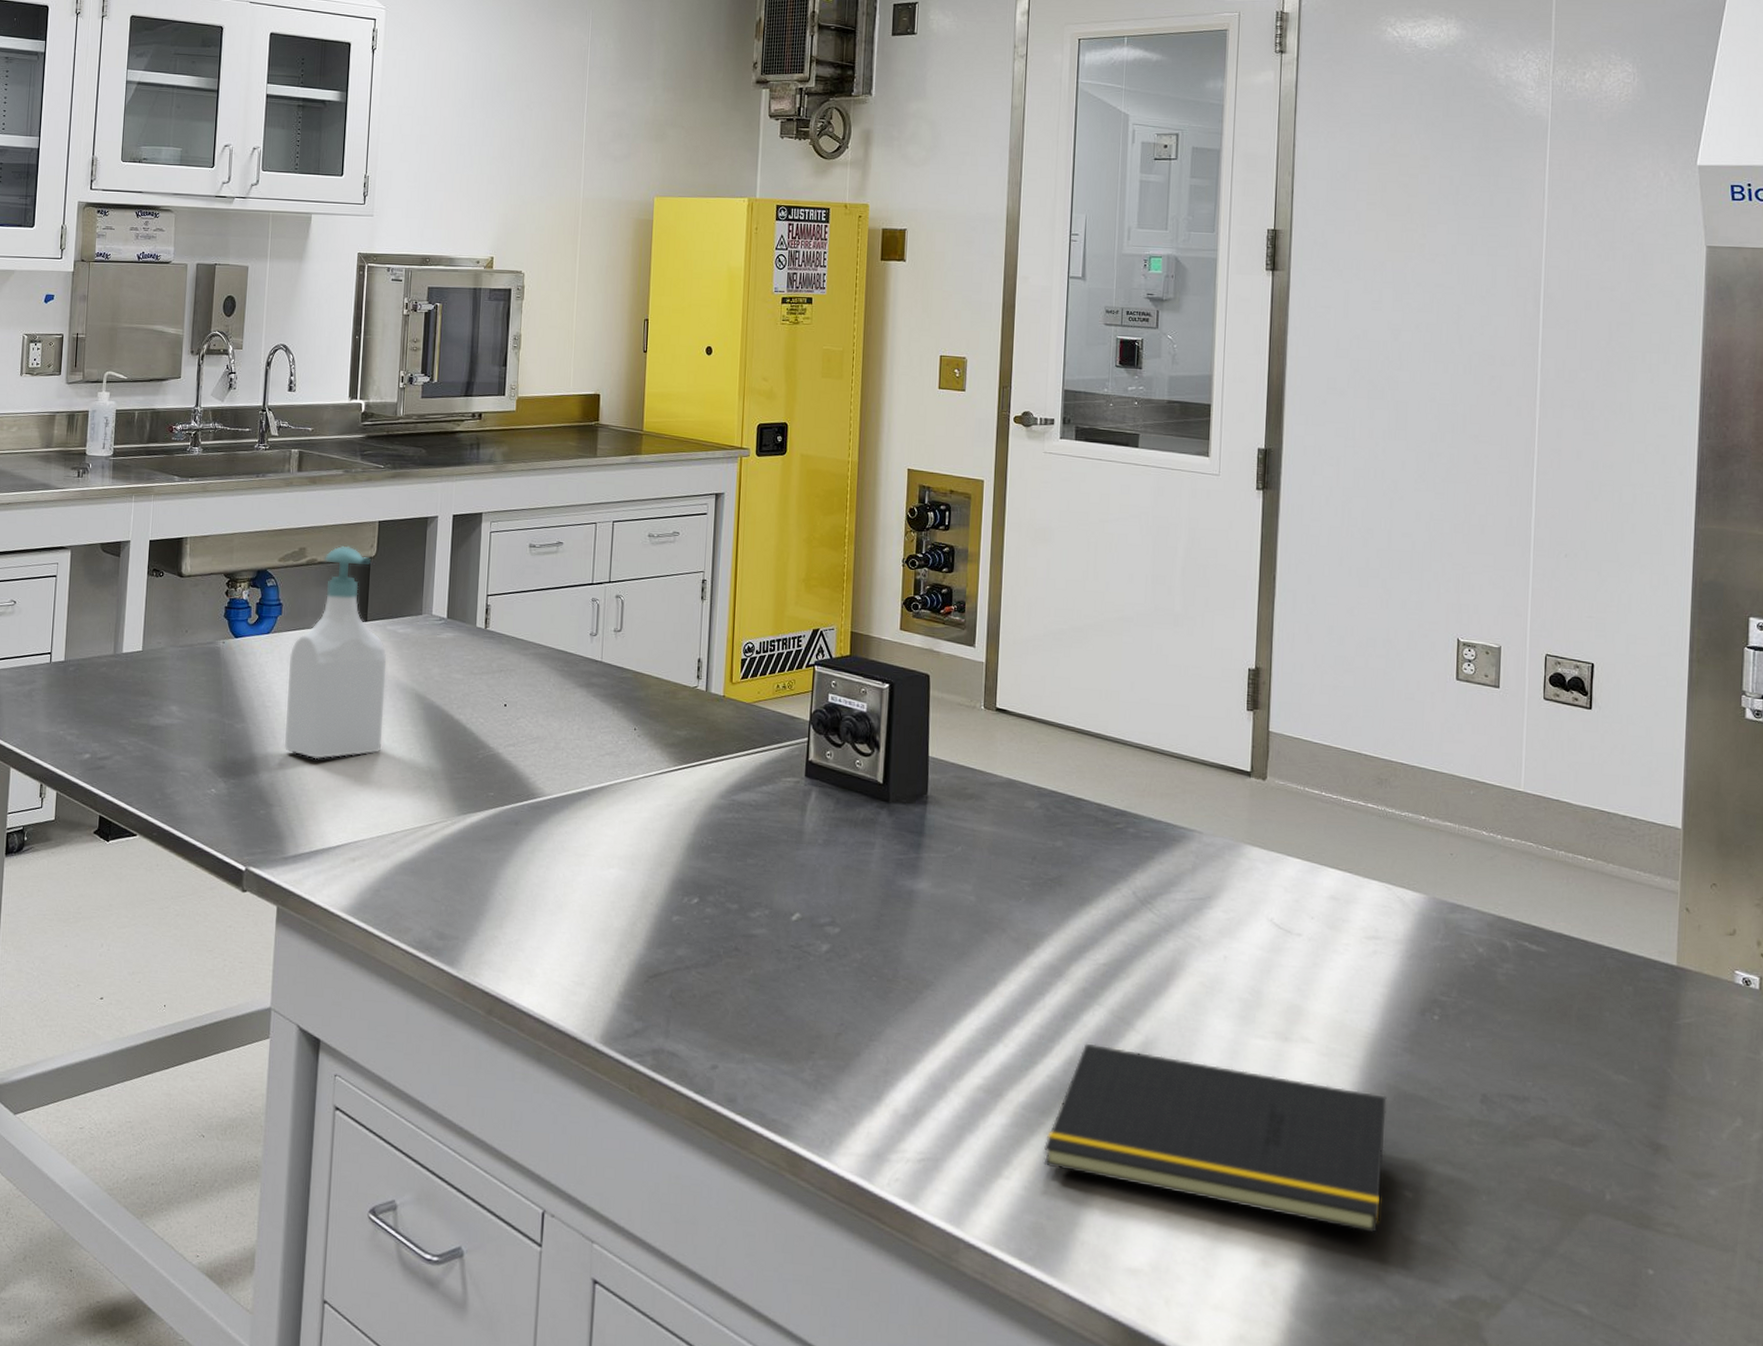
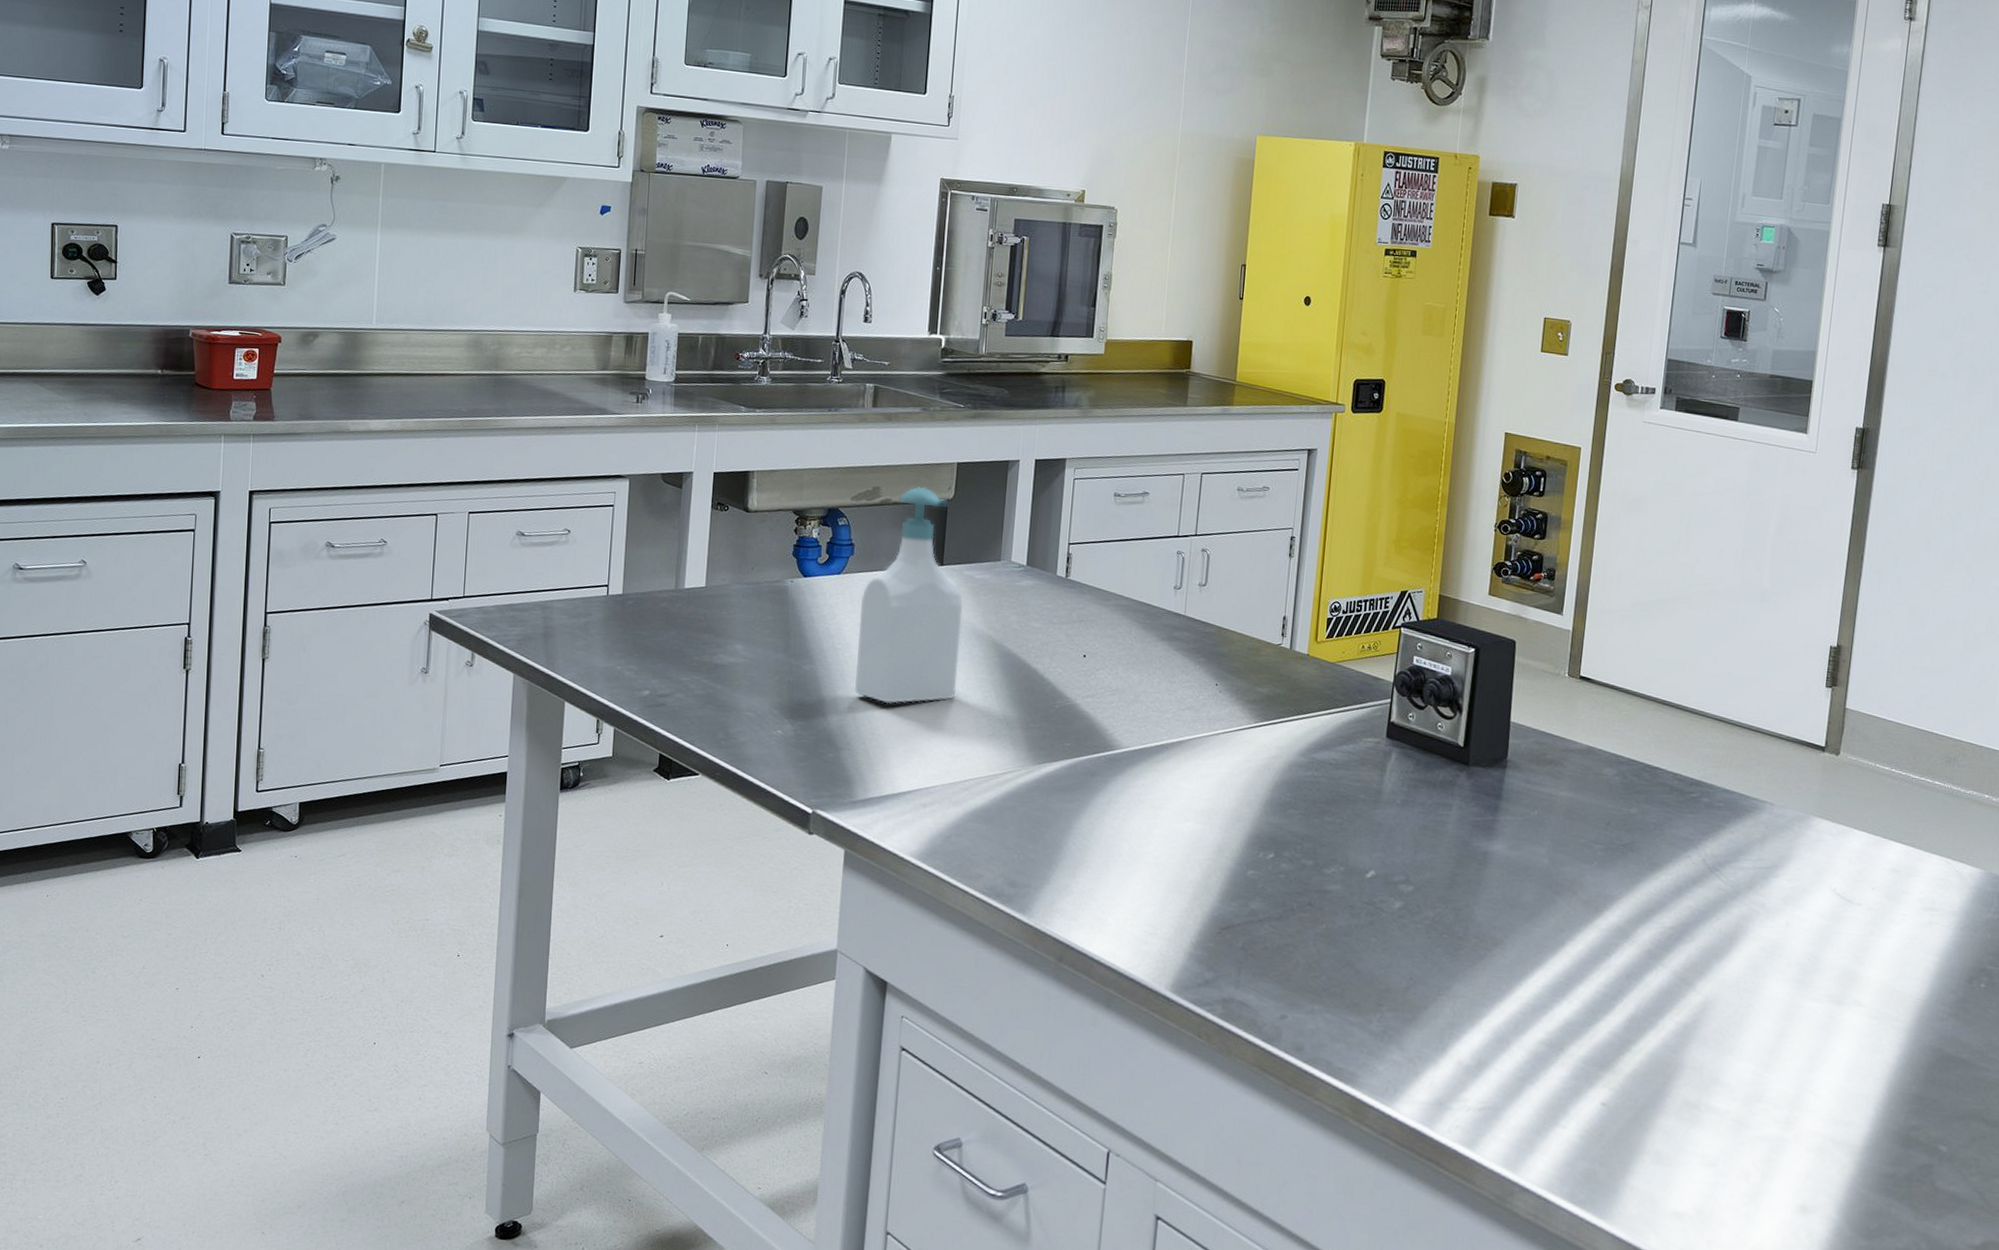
notepad: present [1043,1043,1387,1234] -> none [1599,1002,1930,1184]

